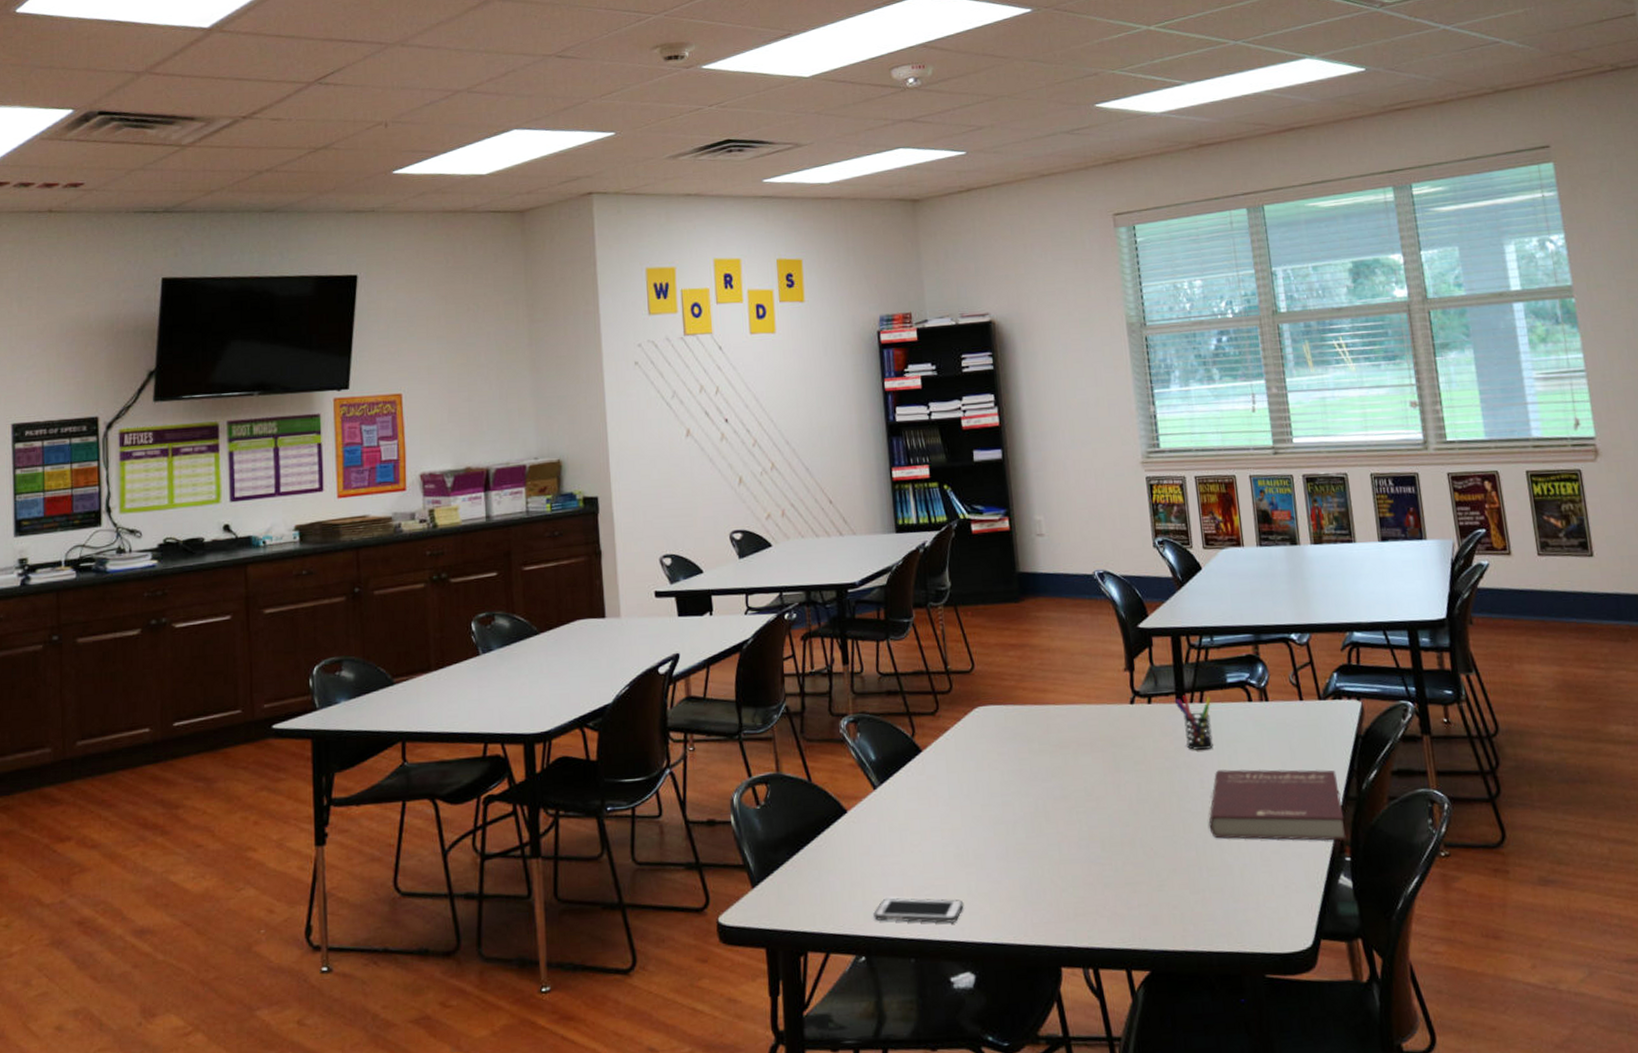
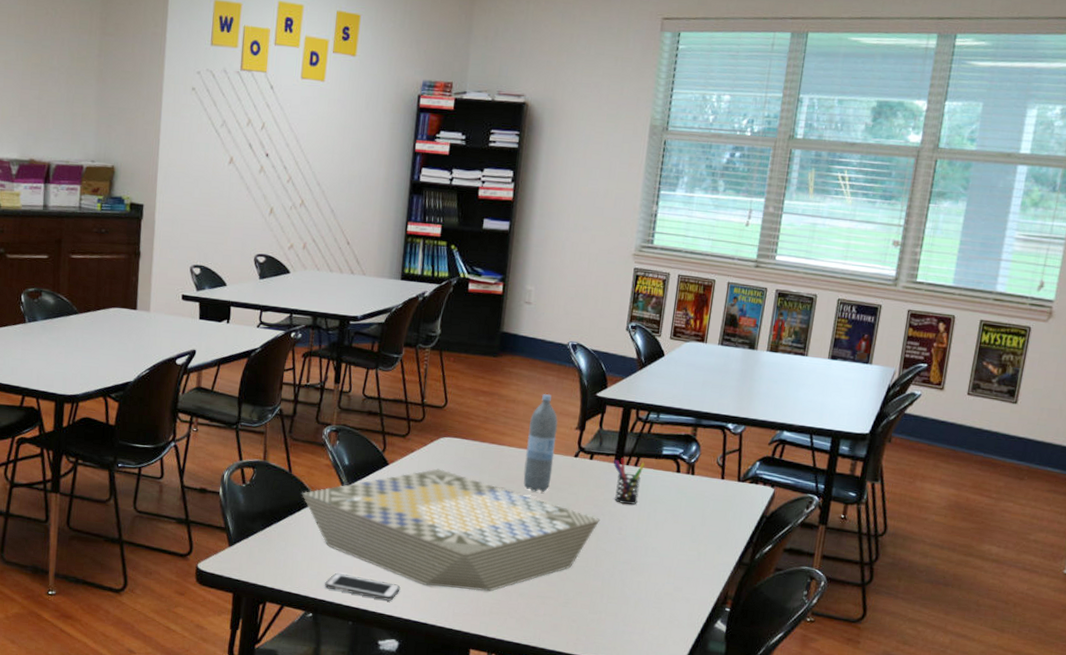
board game: none [827,745,1177,895] -> present [301,468,601,592]
water bottle: none [1071,635,1110,754] -> present [523,394,558,492]
book: present [1208,769,1347,841] -> none [617,522,737,595]

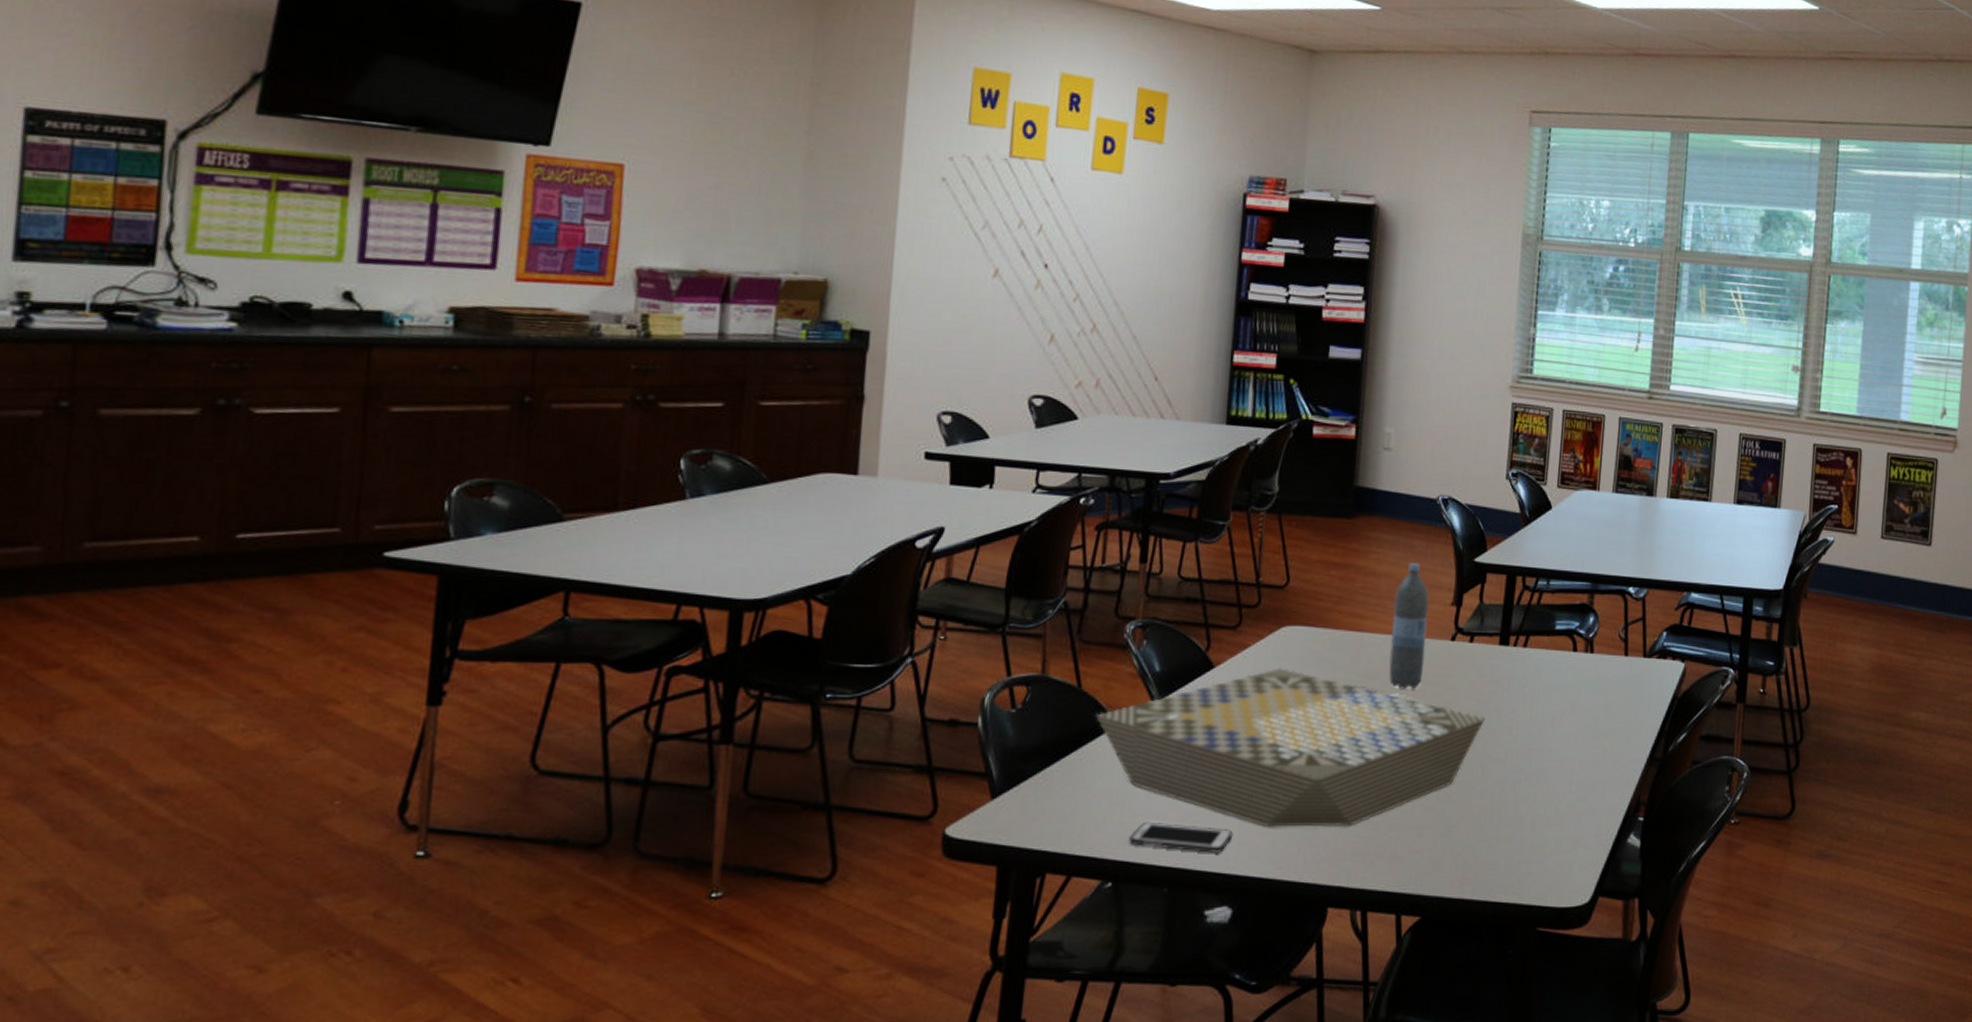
pen holder: present [613,458,646,505] -> none [1497,638,1537,696]

